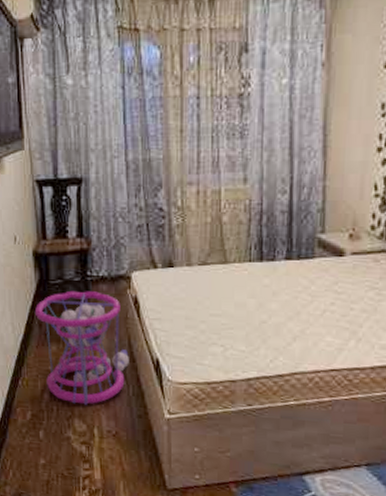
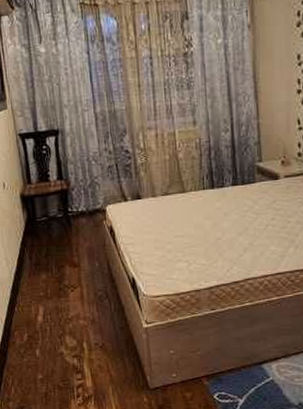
laundry basket: present [34,290,129,406] -> none [25,224,110,324]

